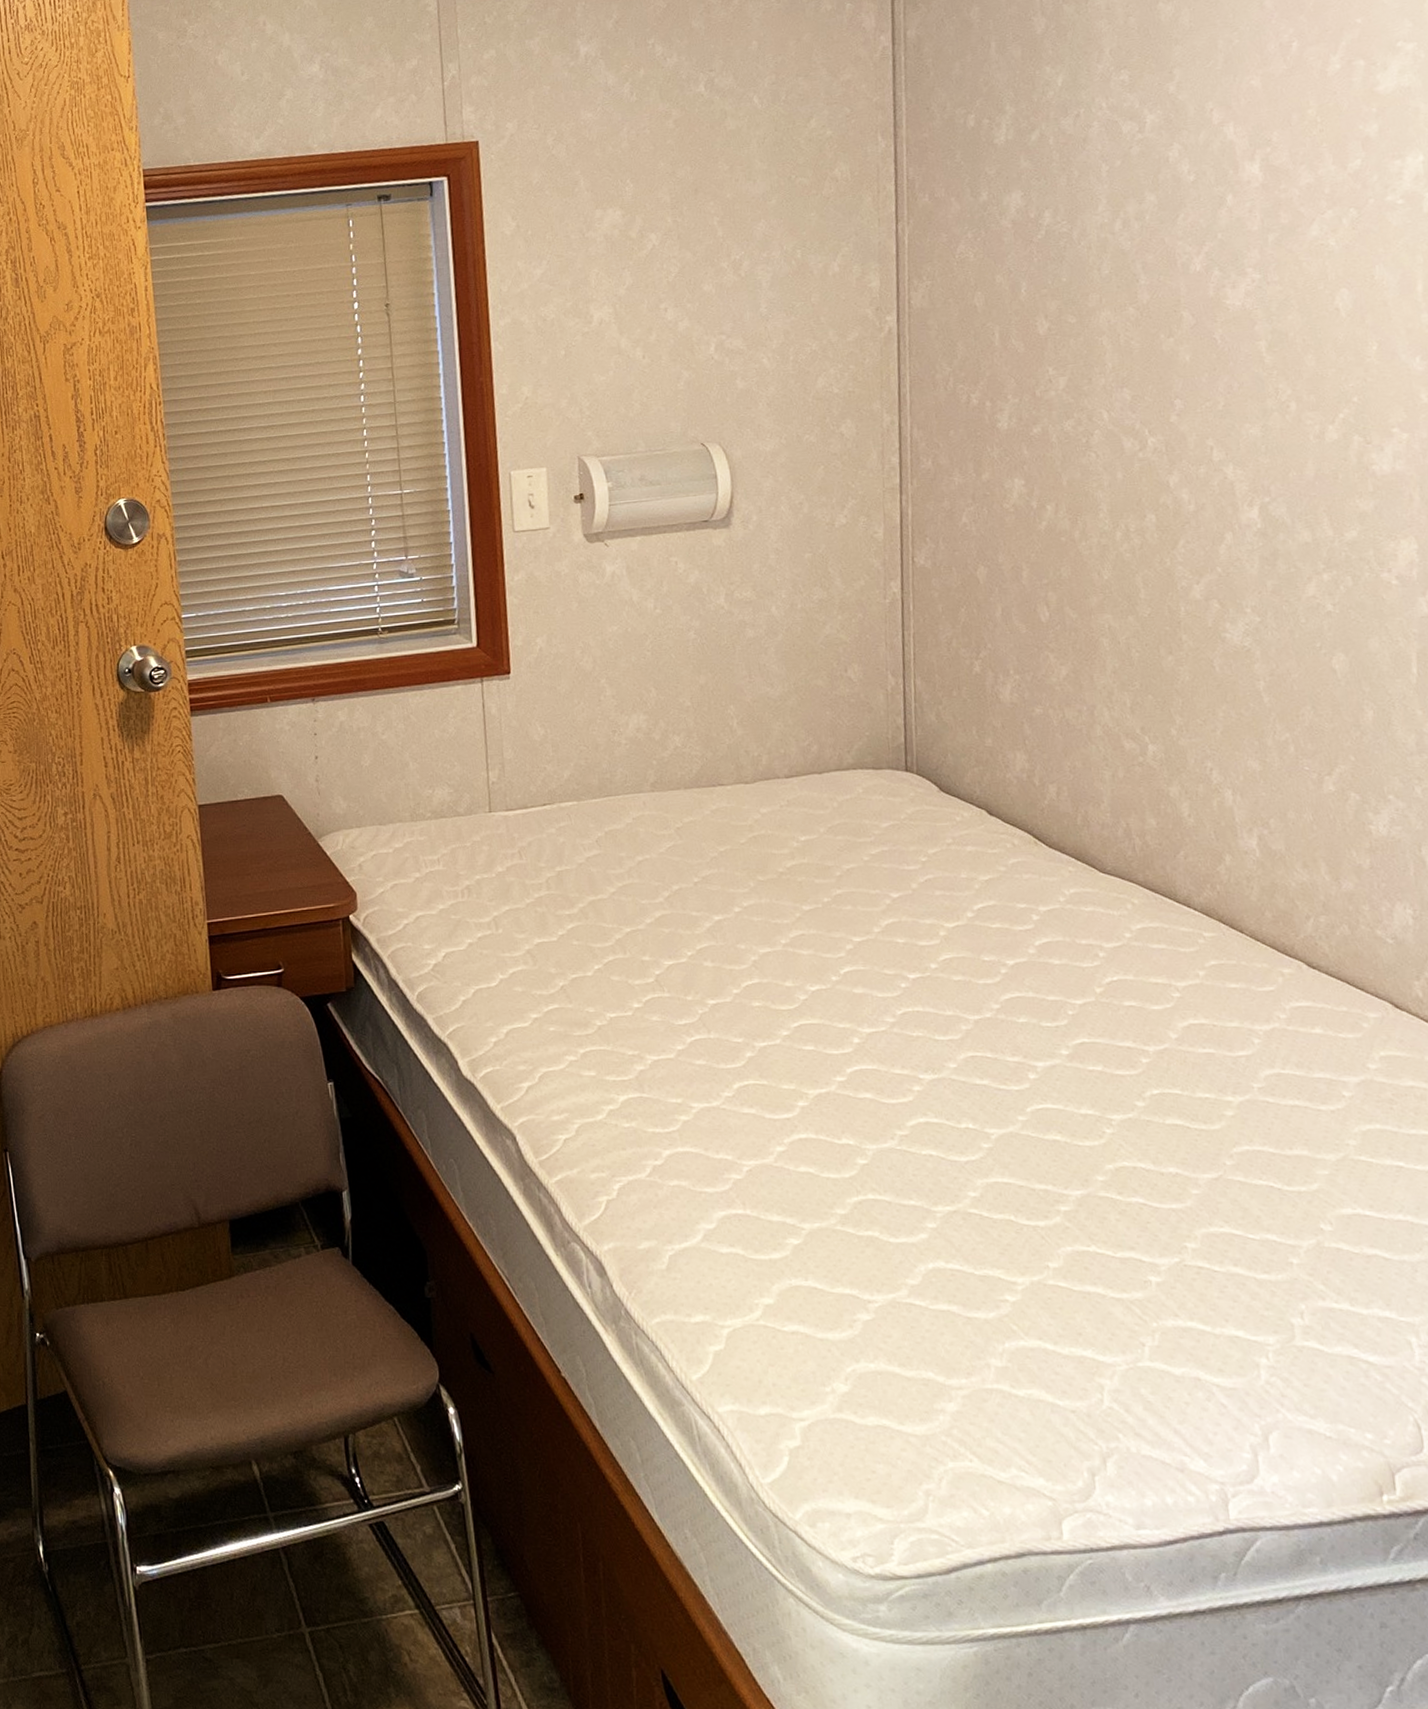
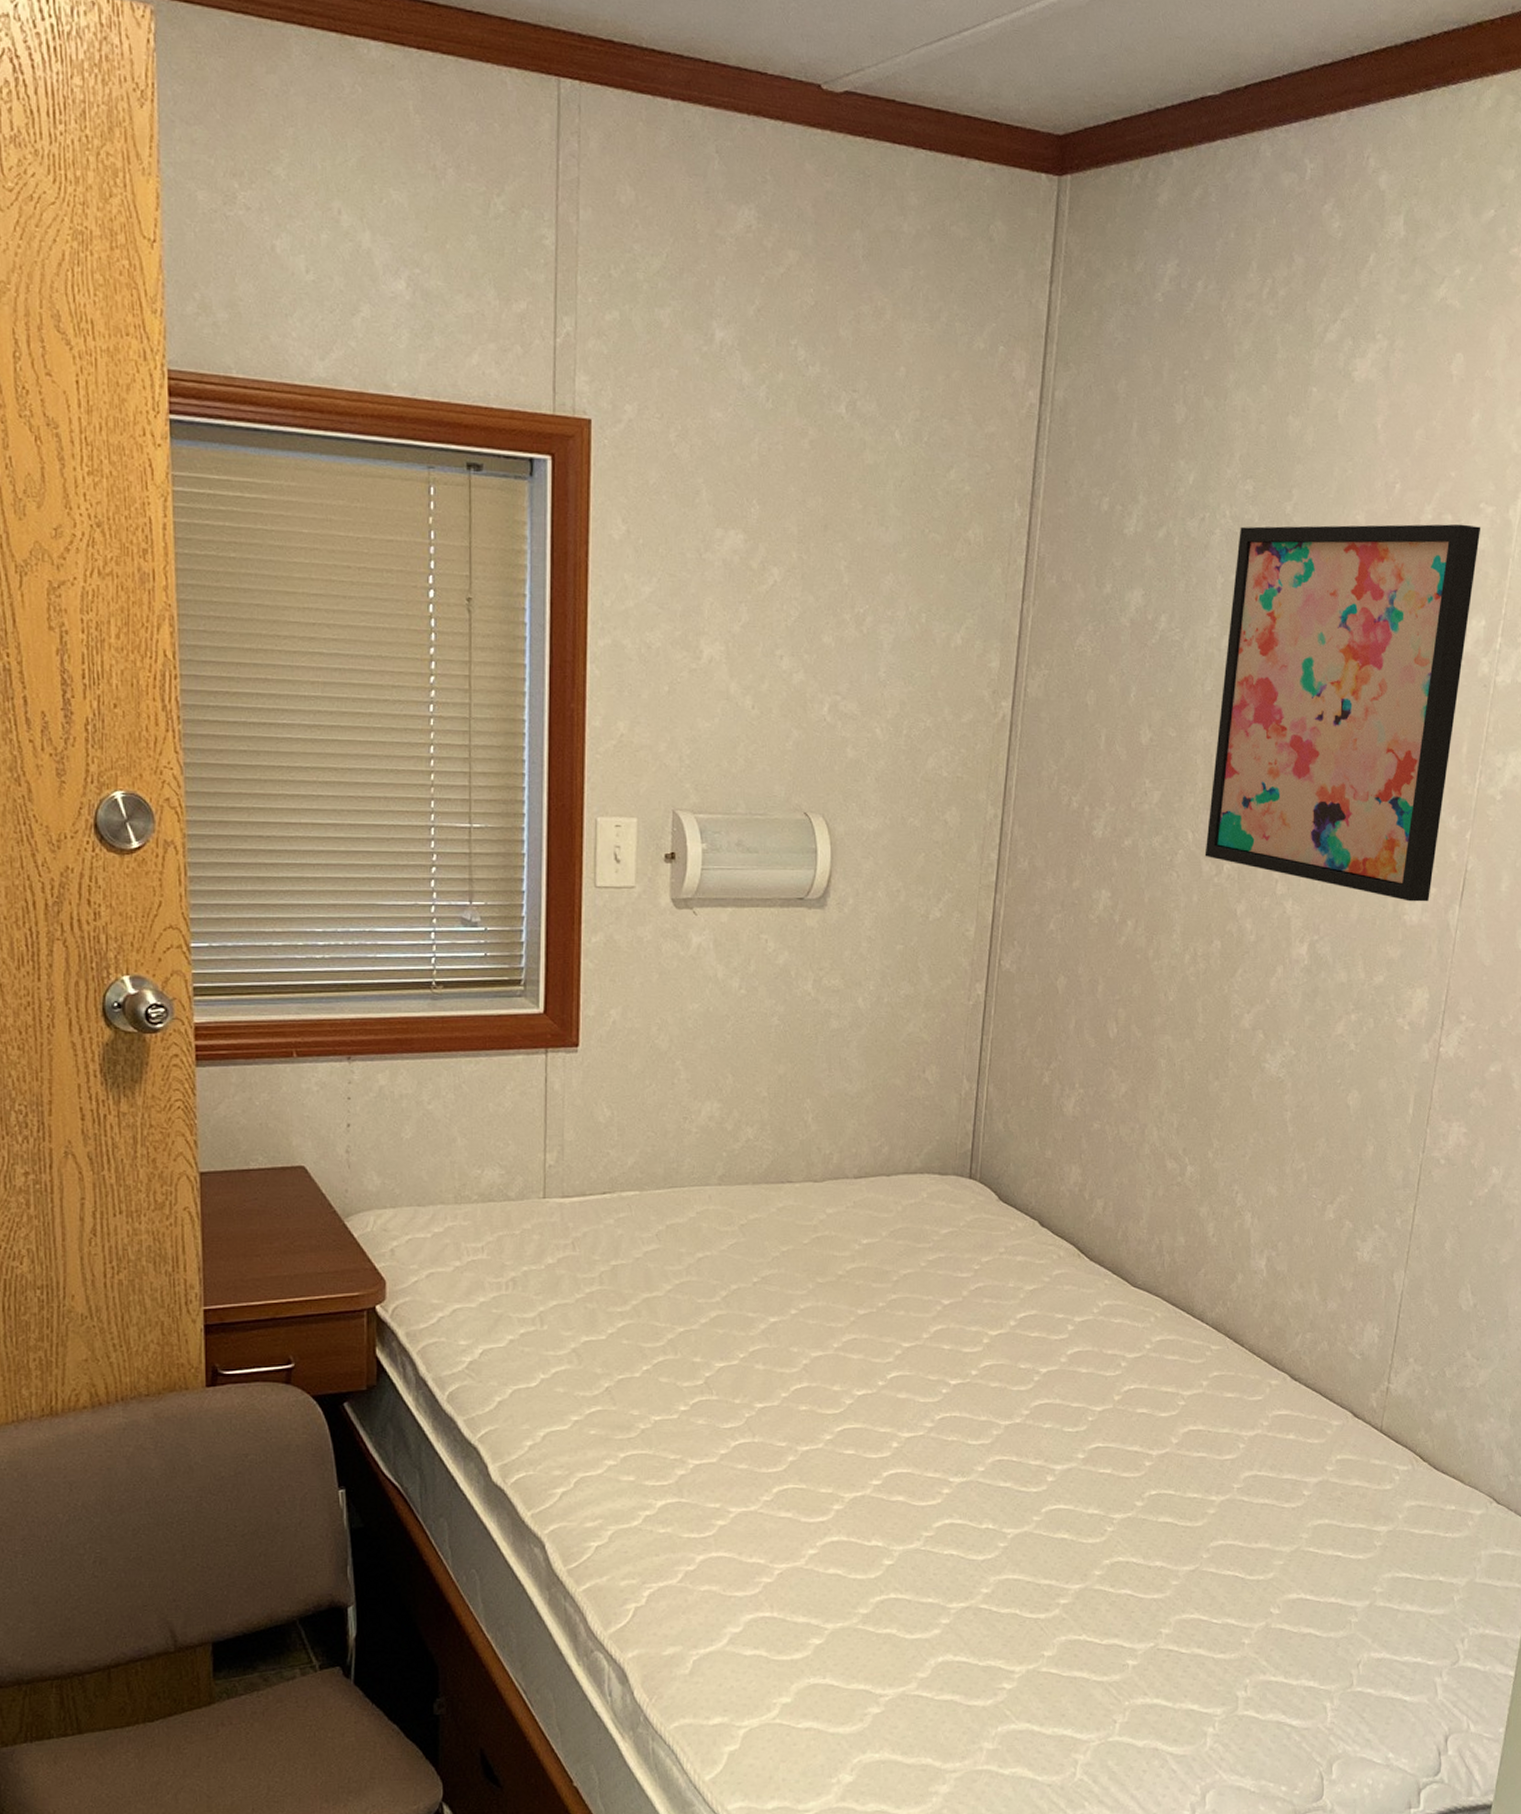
wall art: none [1119,65,1403,451] -> present [1204,524,1481,902]

